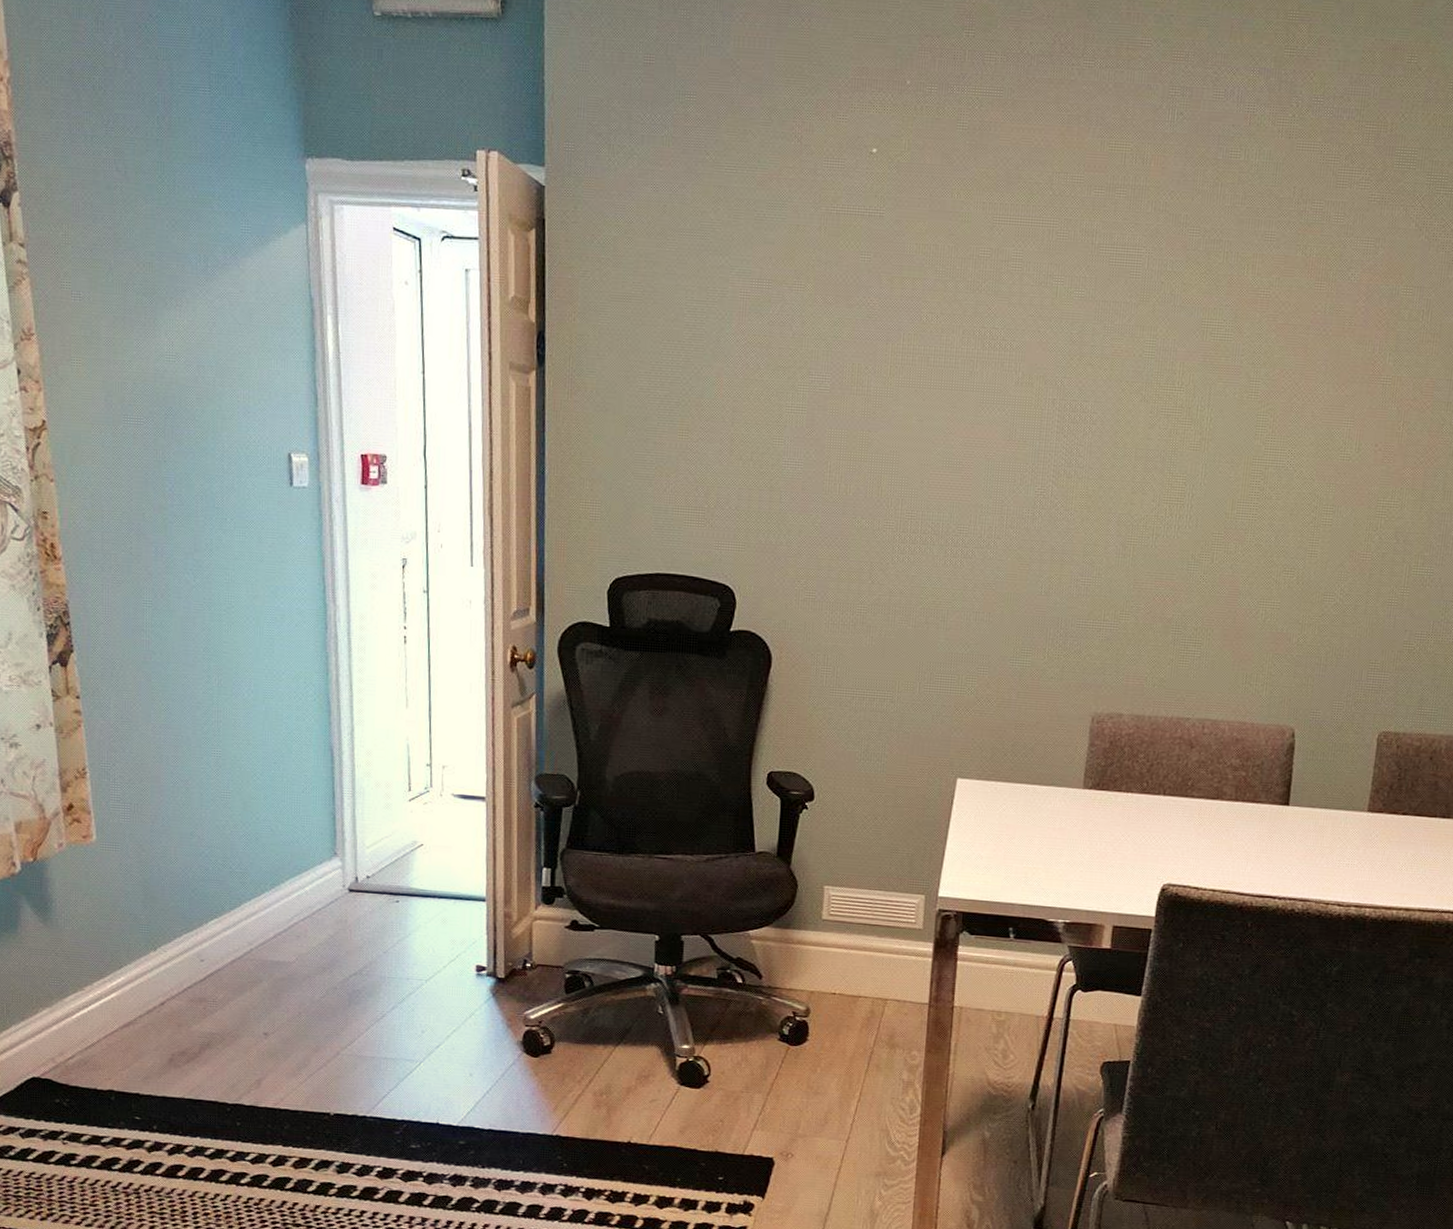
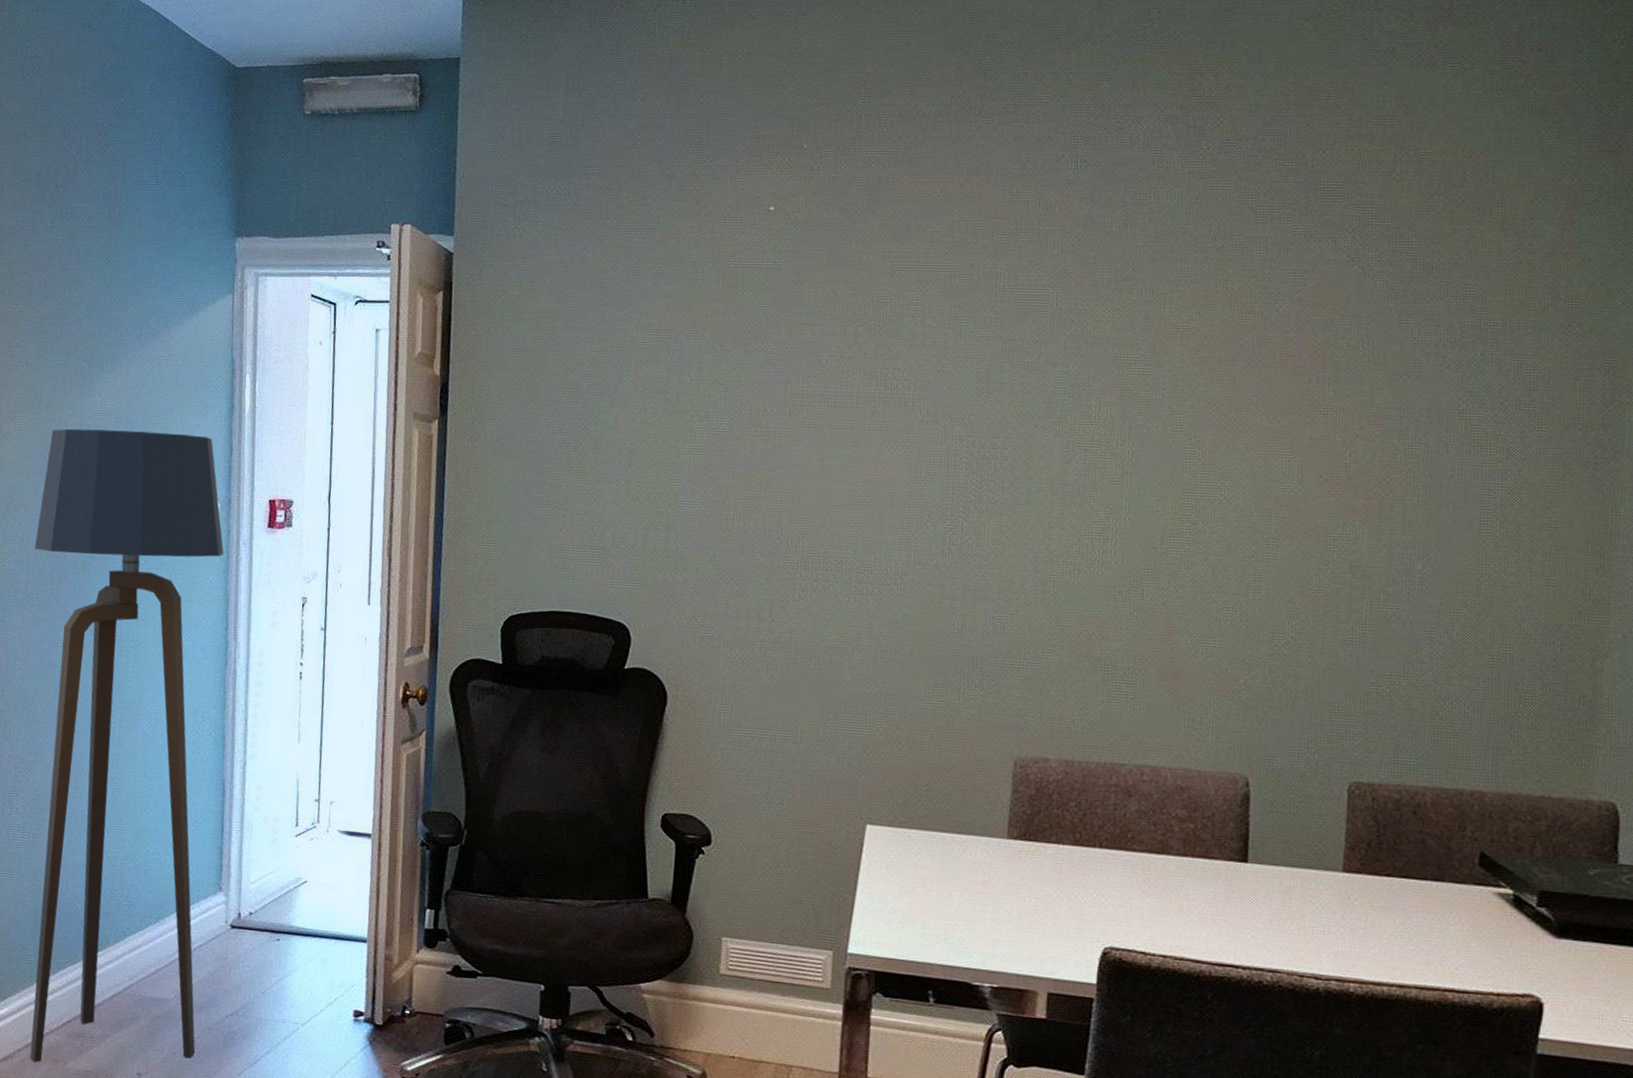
floor lamp: none [108,372,321,1028] -> present [30,428,224,1063]

